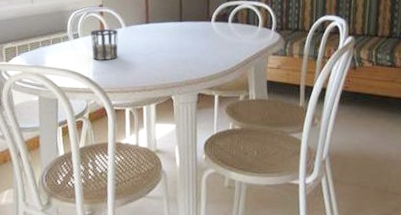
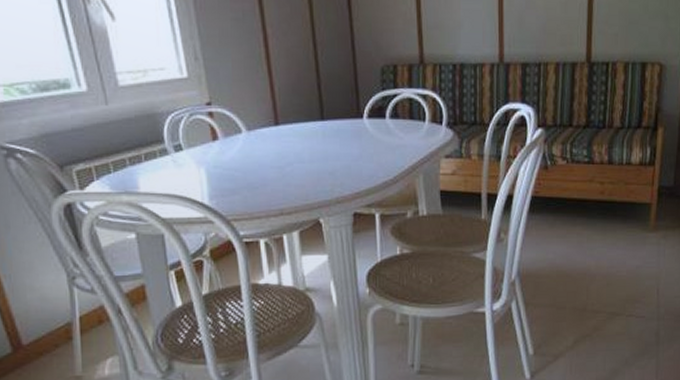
cup: present [90,29,119,61] -> none [197,135,241,179]

